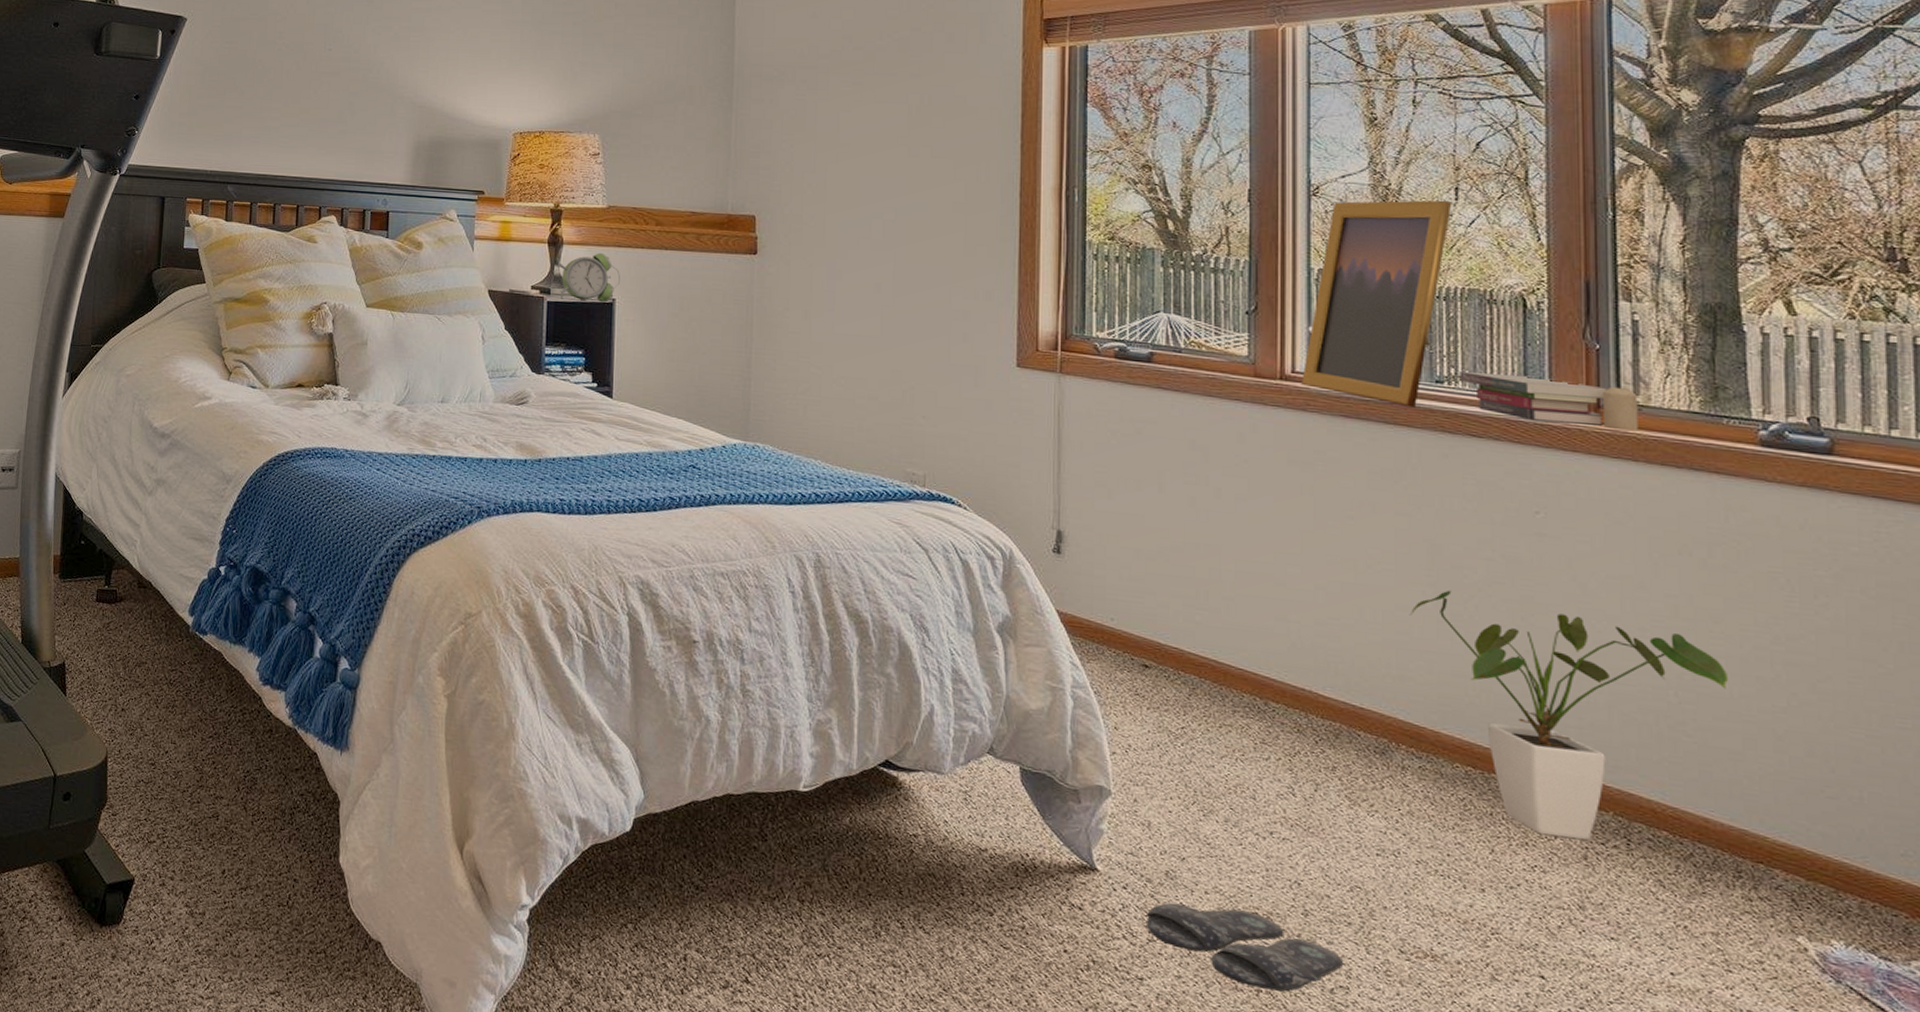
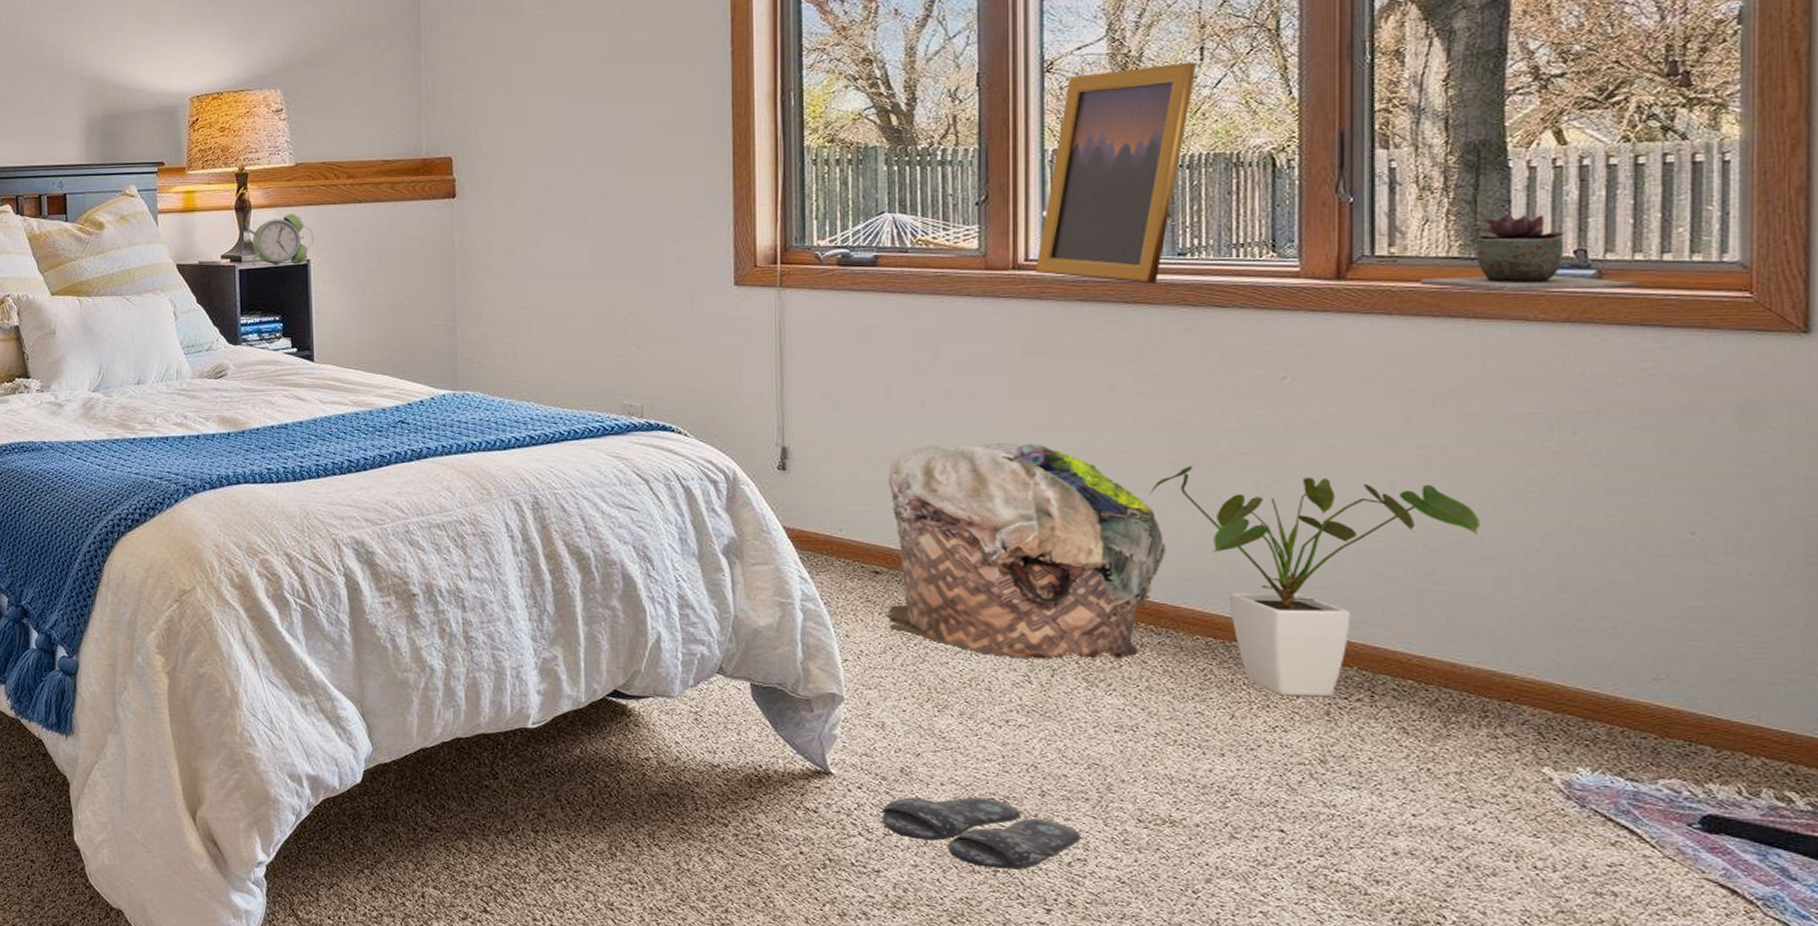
laundry basket: none [1155,543,1427,780] -> present [886,442,1166,659]
books: present [1459,370,1607,426] -> none [1203,237,1360,285]
candle: present [1602,386,1638,432] -> none [1355,239,1393,285]
succulent plant: none [1664,376,1869,460] -> present [1420,214,1638,292]

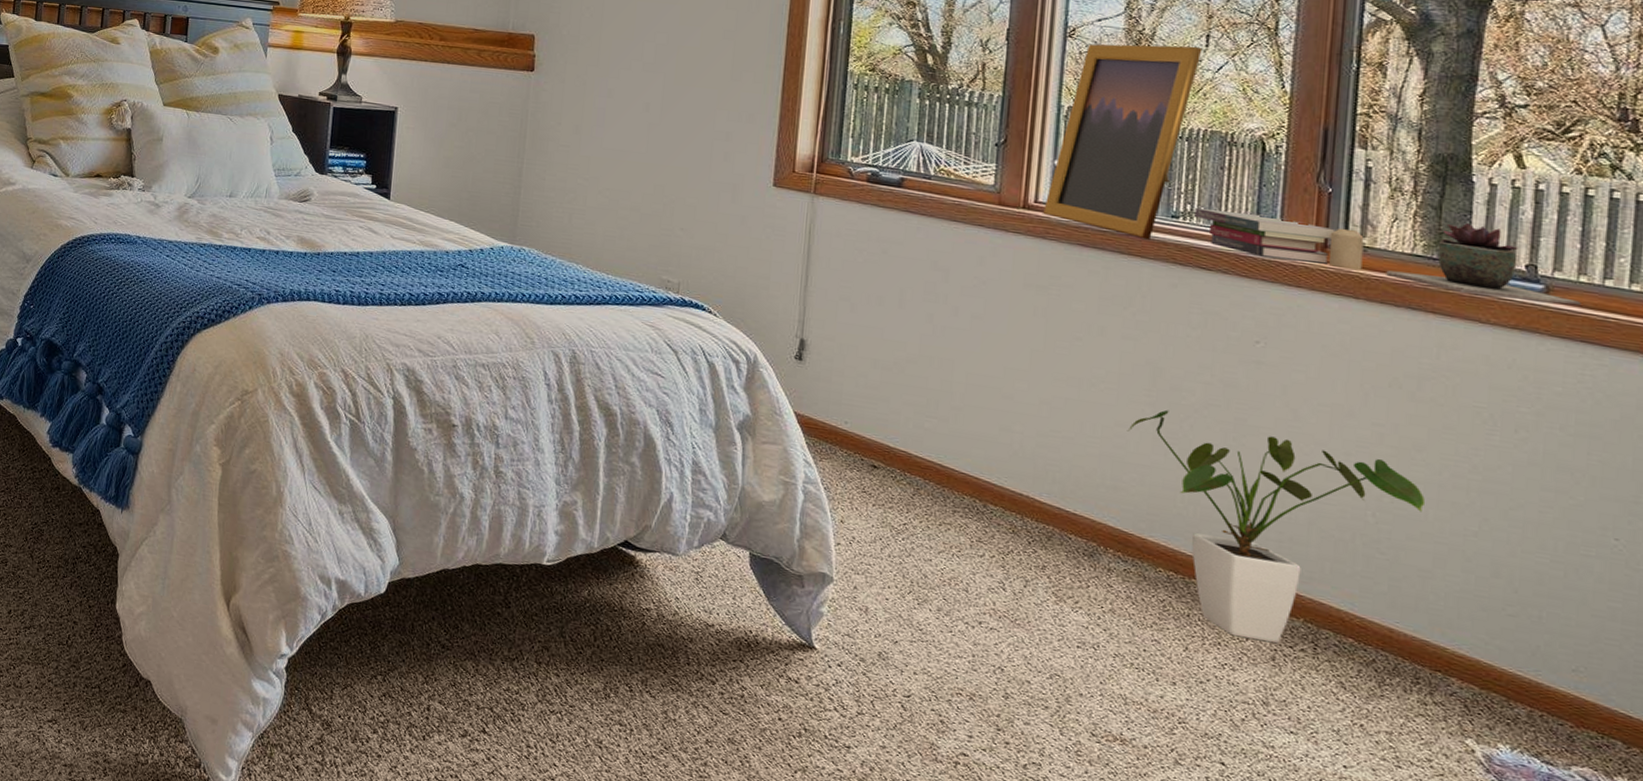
alarm clock: present [246,213,313,266] -> none [344,63,404,111]
slippers: present [882,797,1082,869] -> none [857,680,1039,765]
laundry basket: present [886,442,1166,659] -> none [879,356,1139,580]
books: none [1203,237,1360,285] -> present [1194,207,1335,264]
candle: none [1355,239,1393,285] -> present [1328,228,1364,271]

